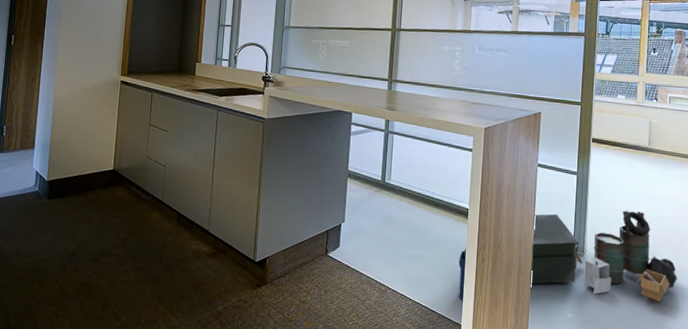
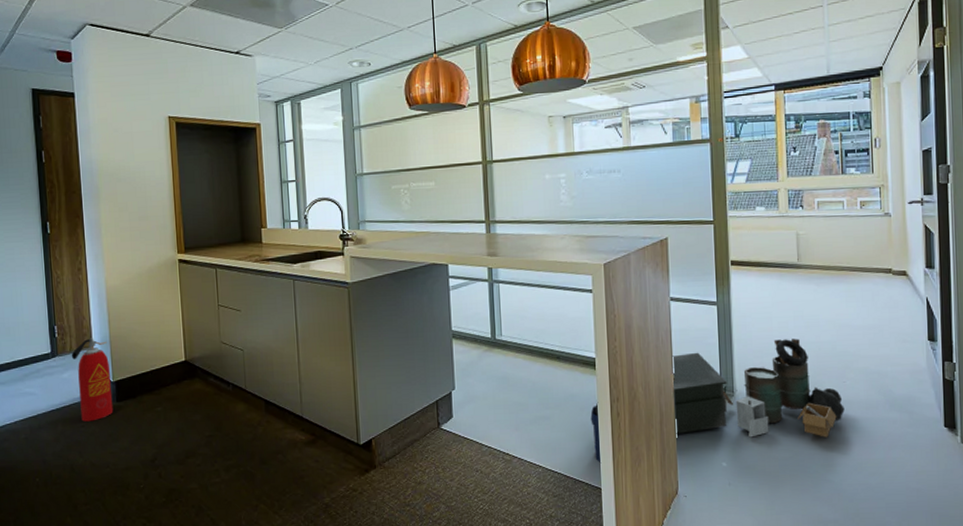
fire extinguisher: none [14,140,48,214] -> present [71,338,113,422]

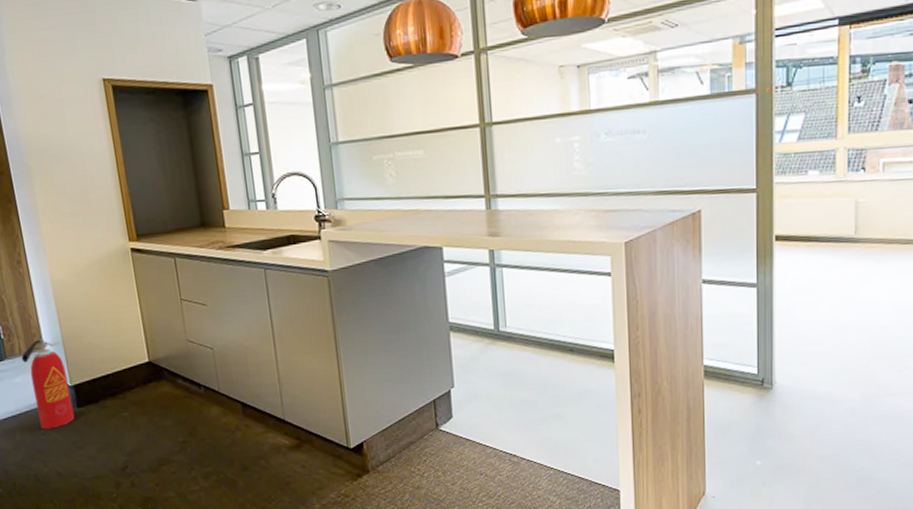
garbage: present [590,339,845,464] -> none [608,323,899,464]

